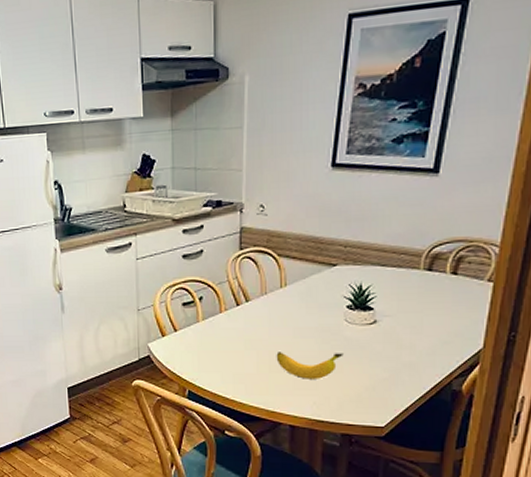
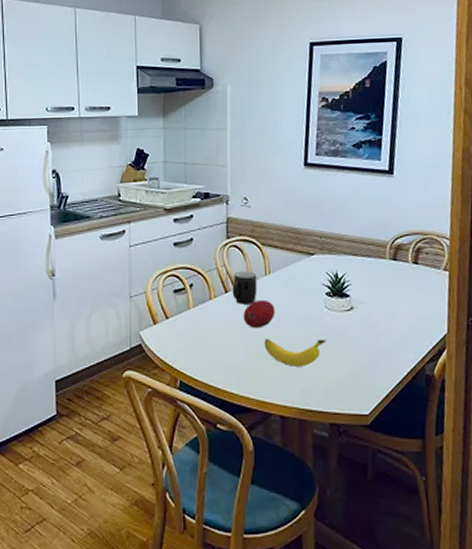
mug: none [244,283,271,317] -> present [232,271,257,304]
fruit: none [255,312,290,342] -> present [243,299,276,329]

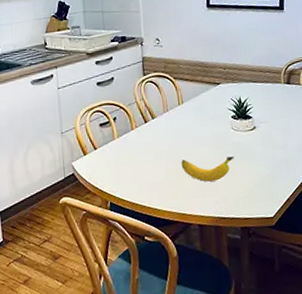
mug: present [232,271,257,304] -> none [150,102,173,132]
fruit: present [243,299,276,329] -> none [161,126,190,152]

